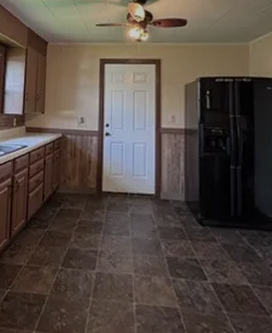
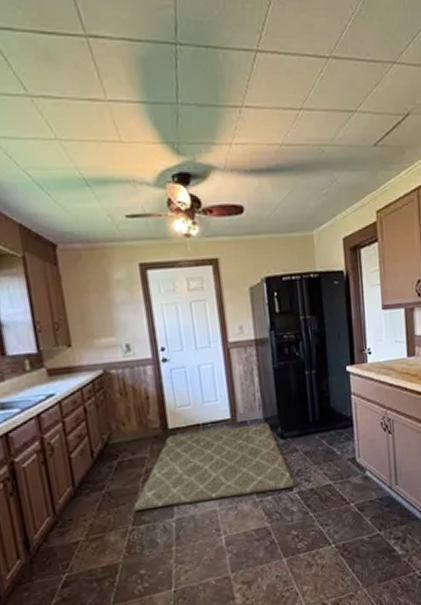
rug: none [65,197,209,278] -> present [133,423,295,511]

